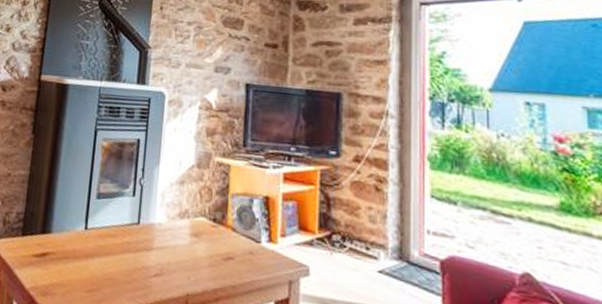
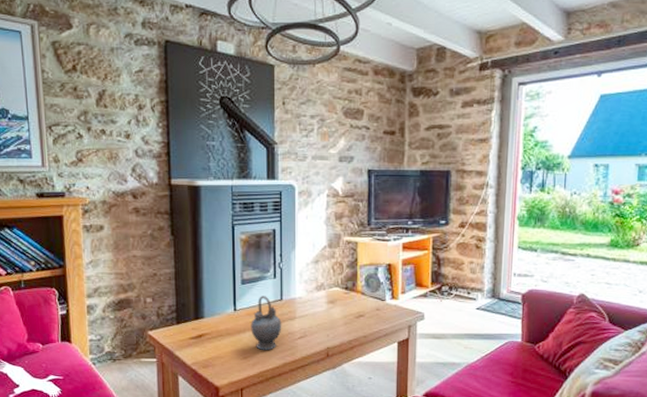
teapot: none [100,215,137,286] -> present [251,296,282,350]

